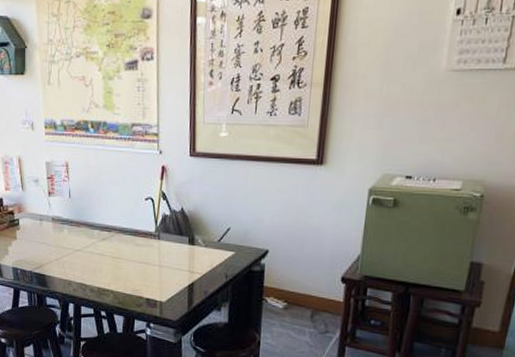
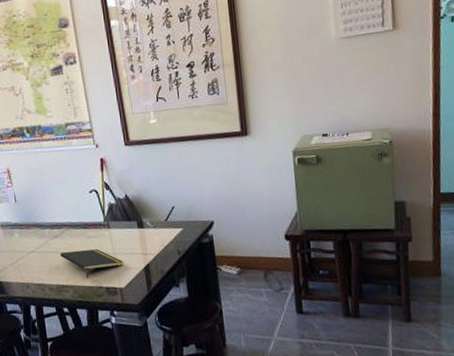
notepad: none [106,255,168,286] -> present [60,248,123,278]

